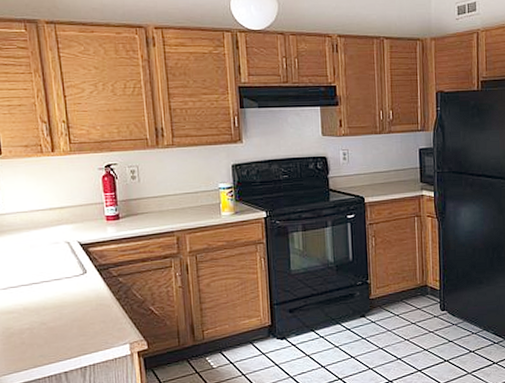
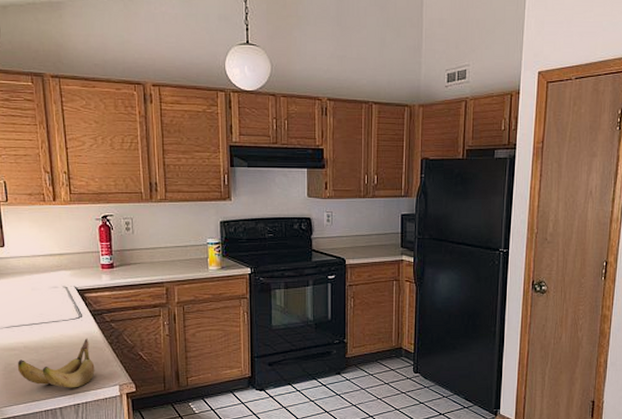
banana: none [16,295,103,351] -> present [17,338,95,388]

